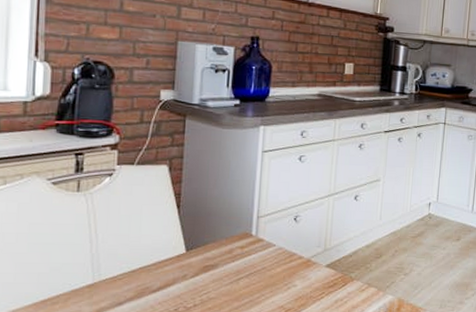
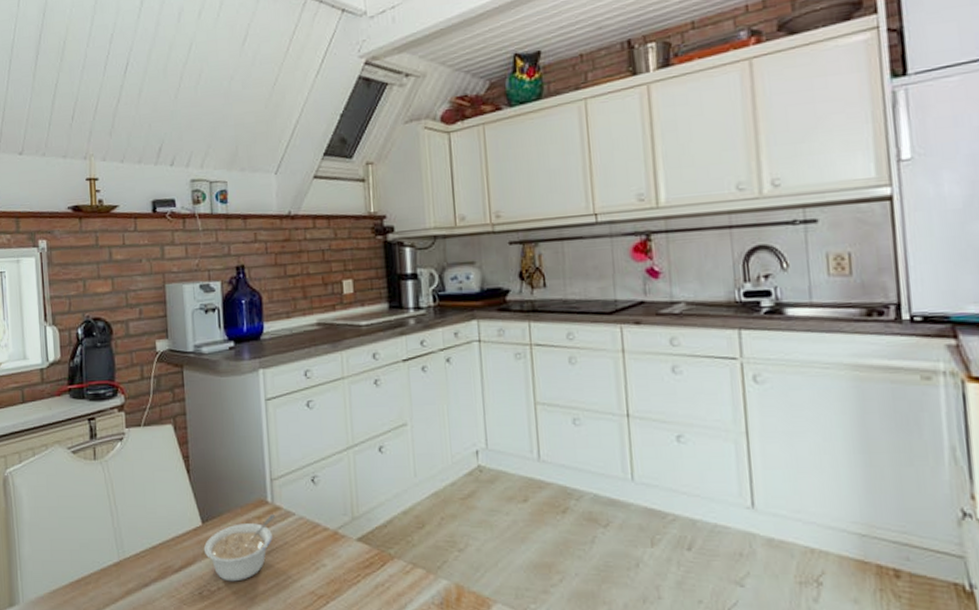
legume: none [184,245,257,300] -> present [203,515,275,582]

